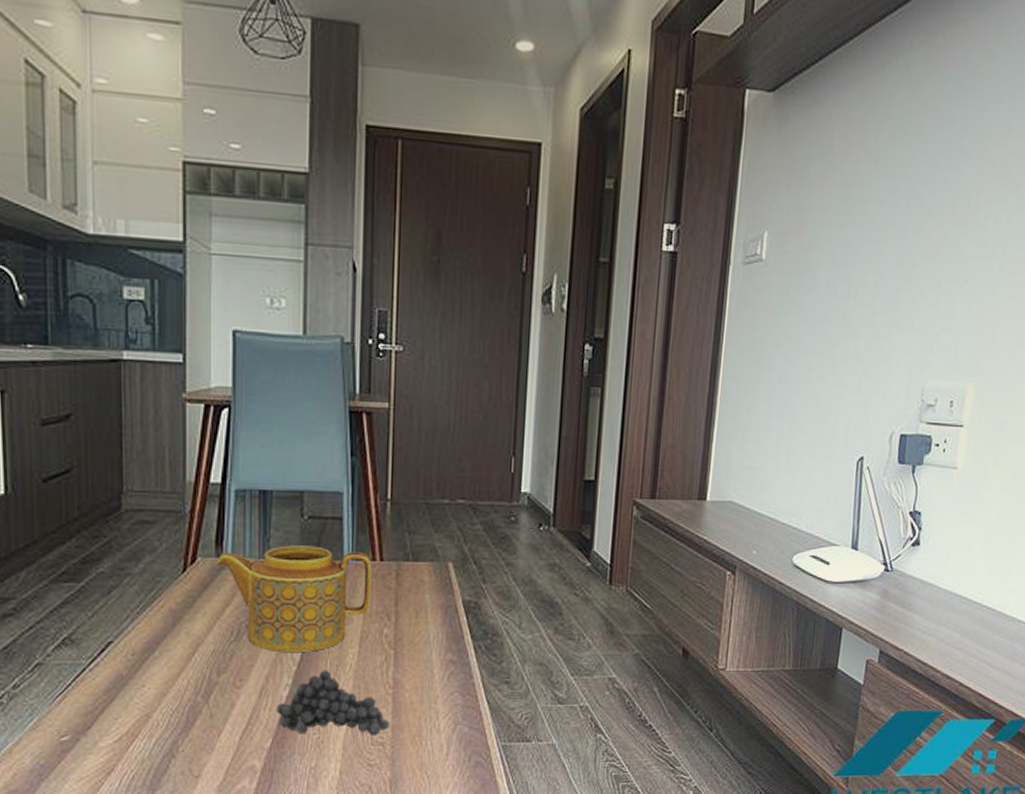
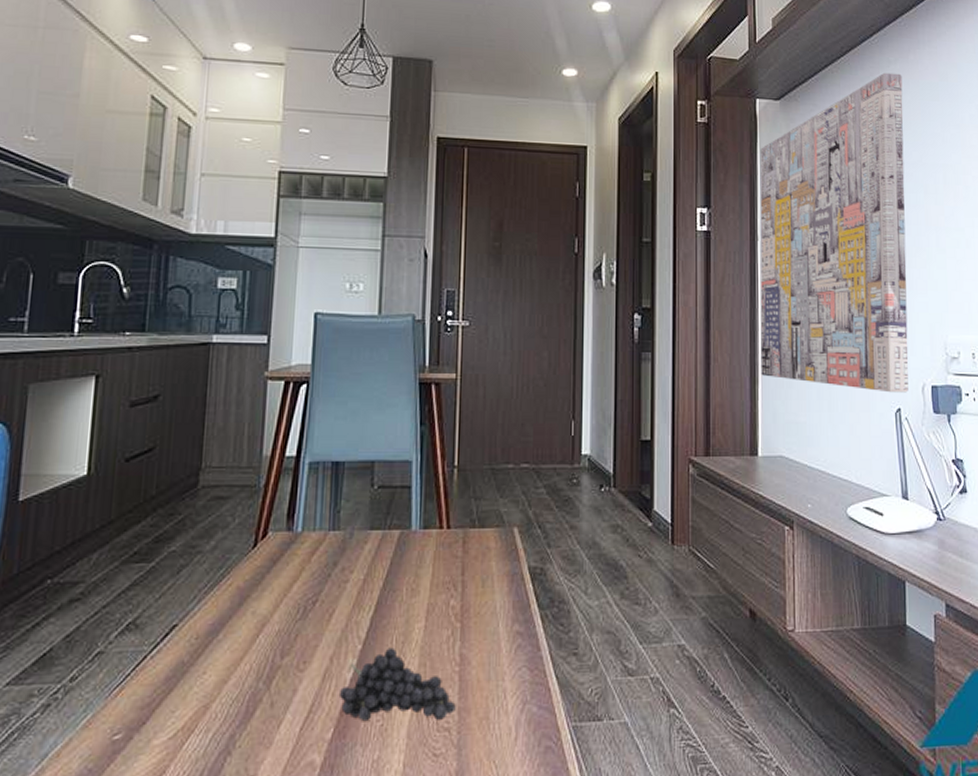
teapot: present [214,545,372,653] -> none [285,516,439,630]
wall art: none [718,59,925,441] -> present [760,72,909,393]

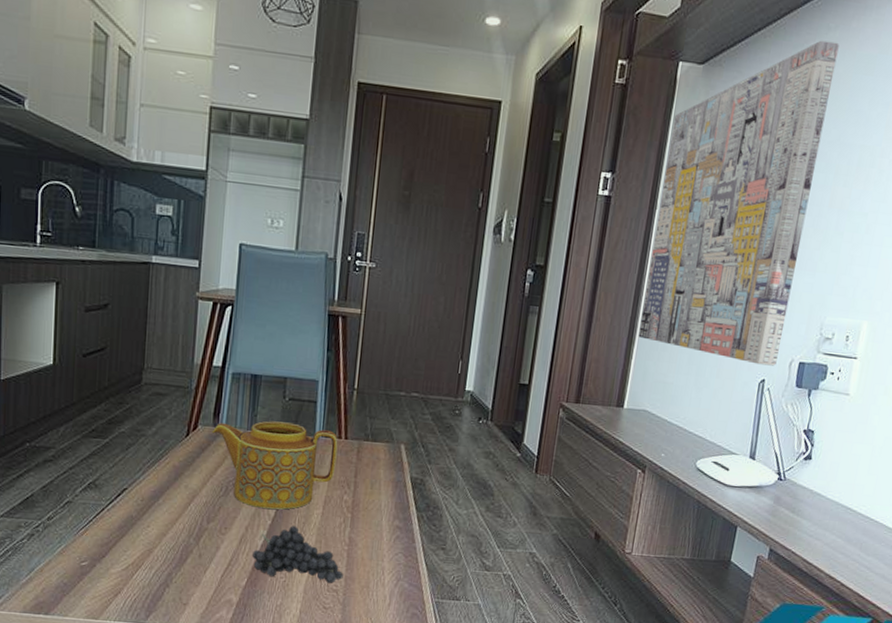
teapot: none [285,516,439,630] -> present [211,421,338,510]

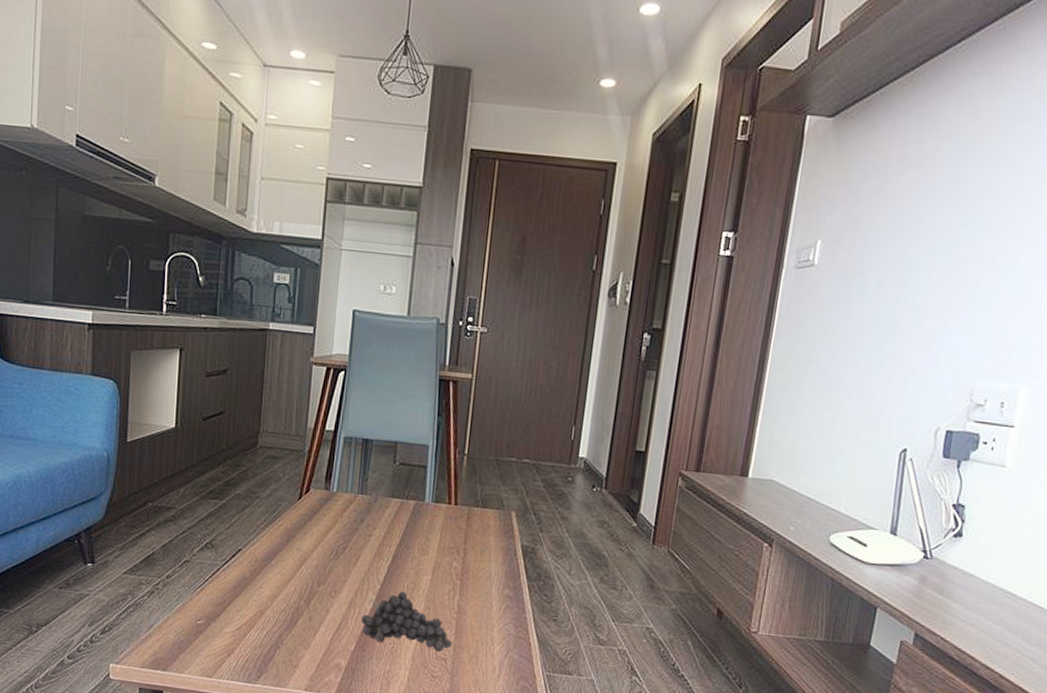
teapot: present [211,421,338,510] -> none [323,485,448,575]
wall art: present [638,40,839,366] -> none [764,86,987,435]

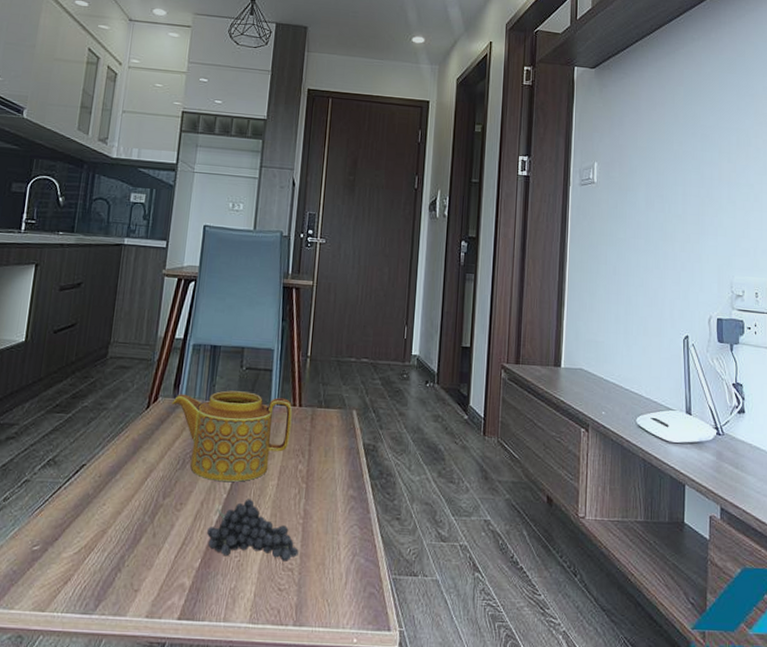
teapot: none [323,485,448,575] -> present [171,390,293,482]

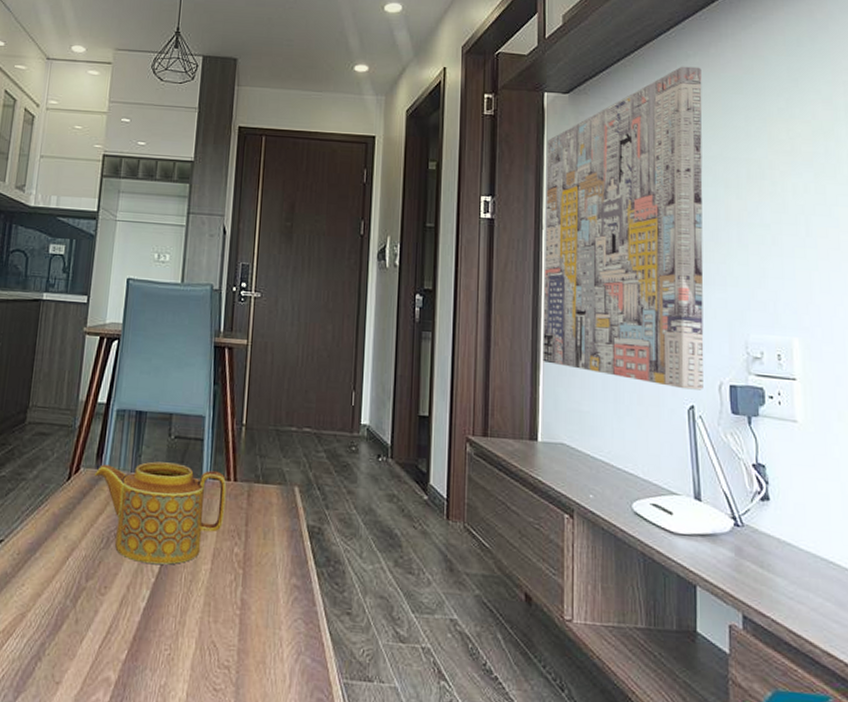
fruit: present [206,499,299,561] -> none [133,584,236,658]
wall art: none [567,48,704,323] -> present [543,66,704,390]

